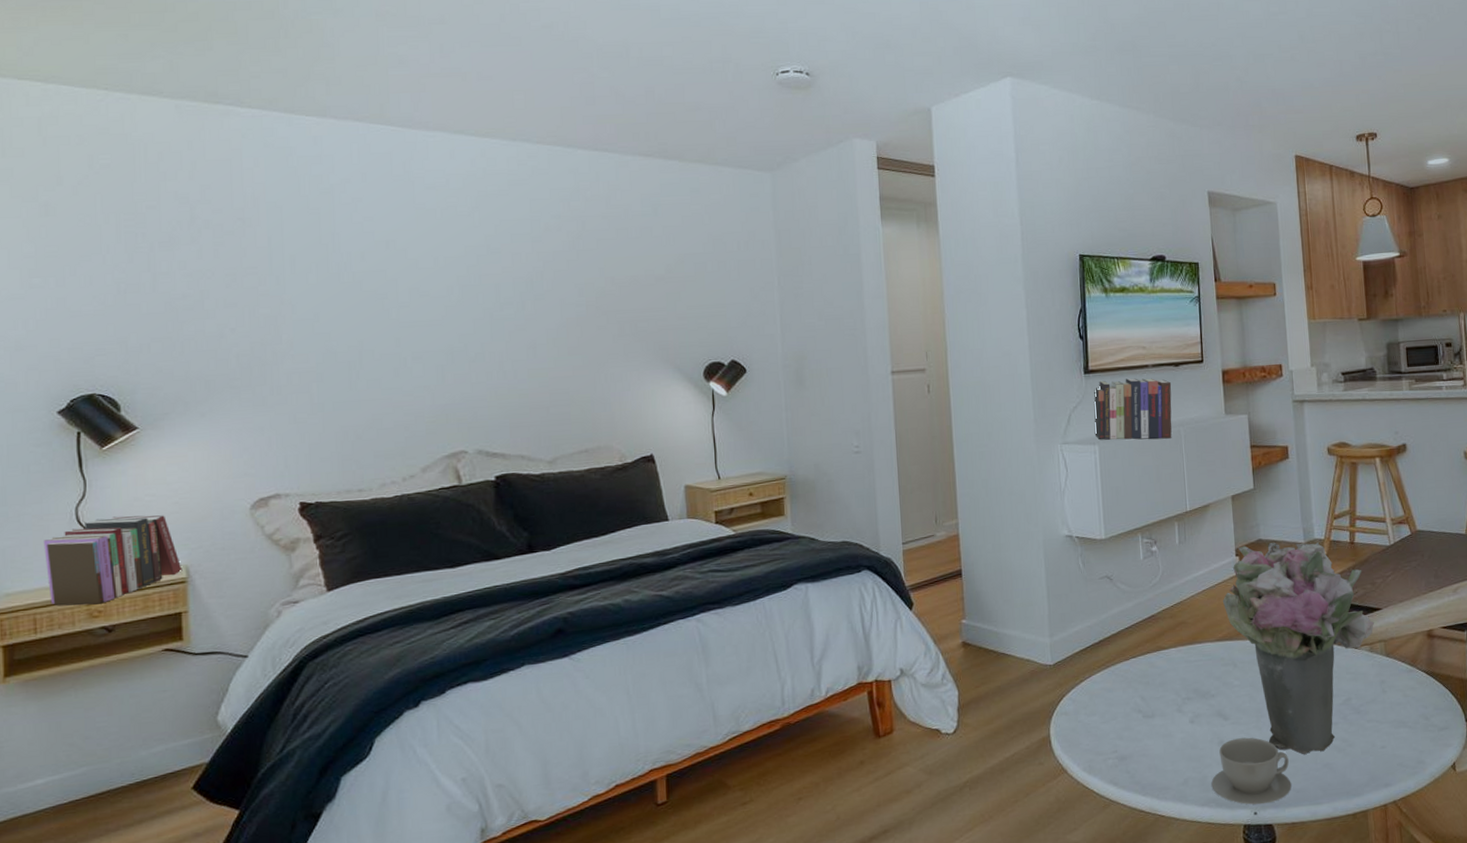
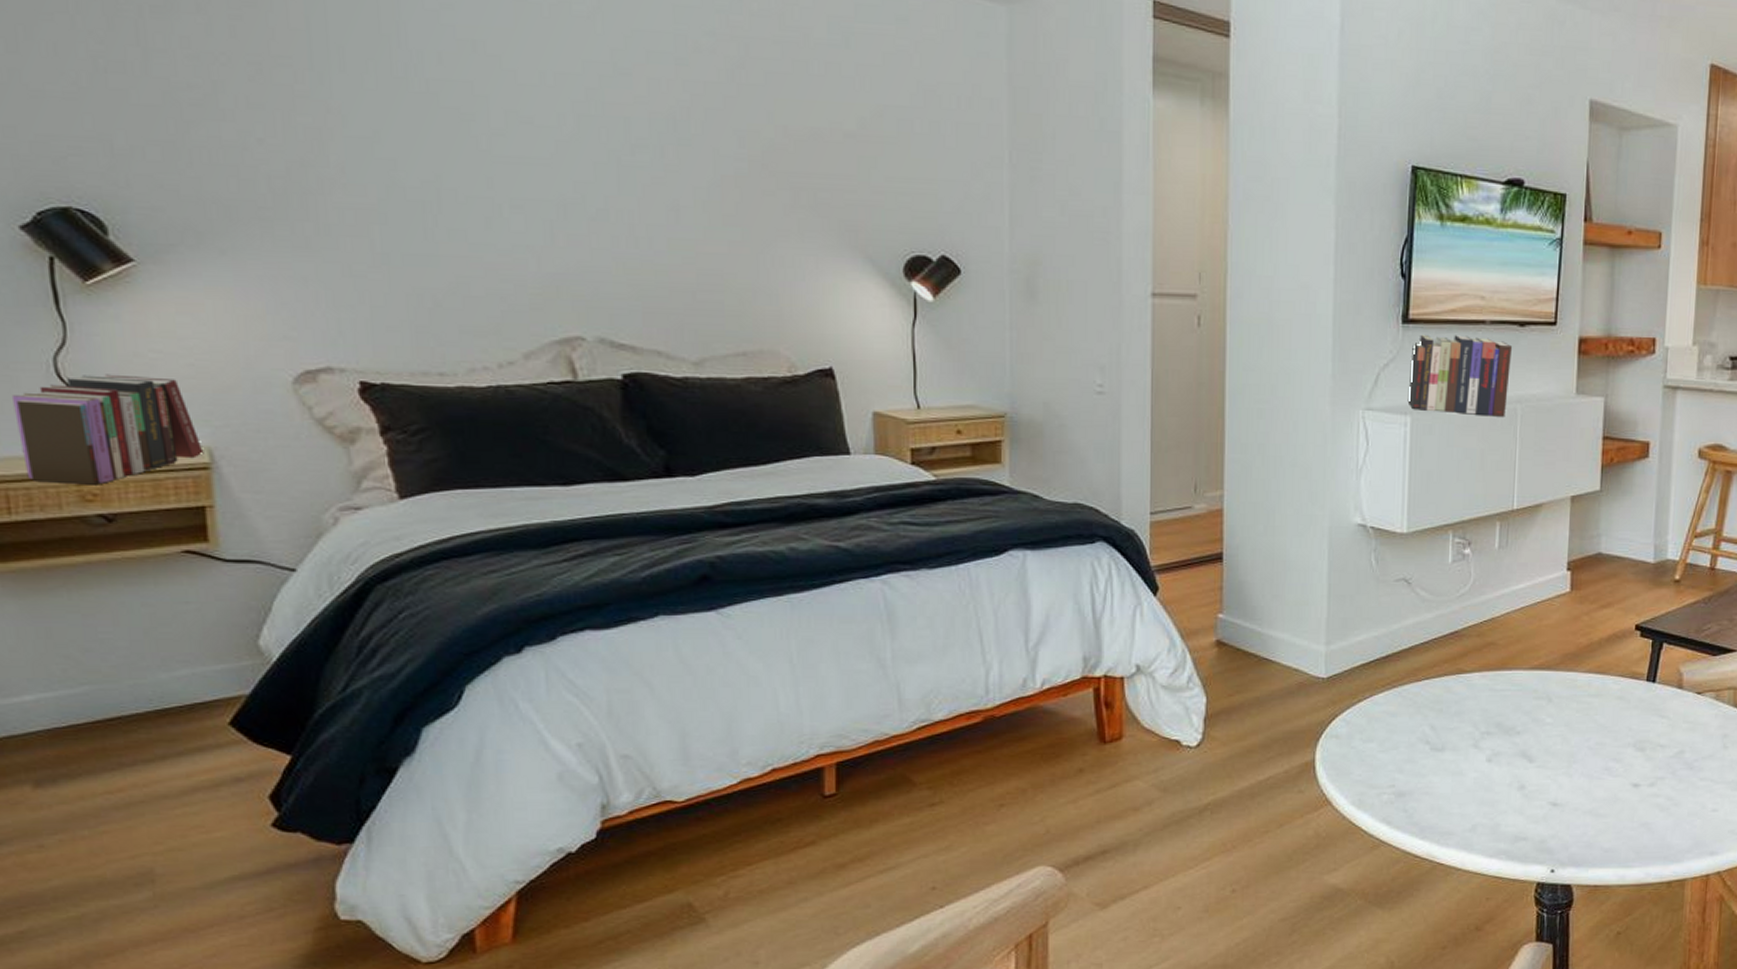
teacup: present [1211,737,1292,805] -> none [1504,784,1600,862]
flower bouquet: present [1222,542,1375,754] -> none [1543,558,1726,810]

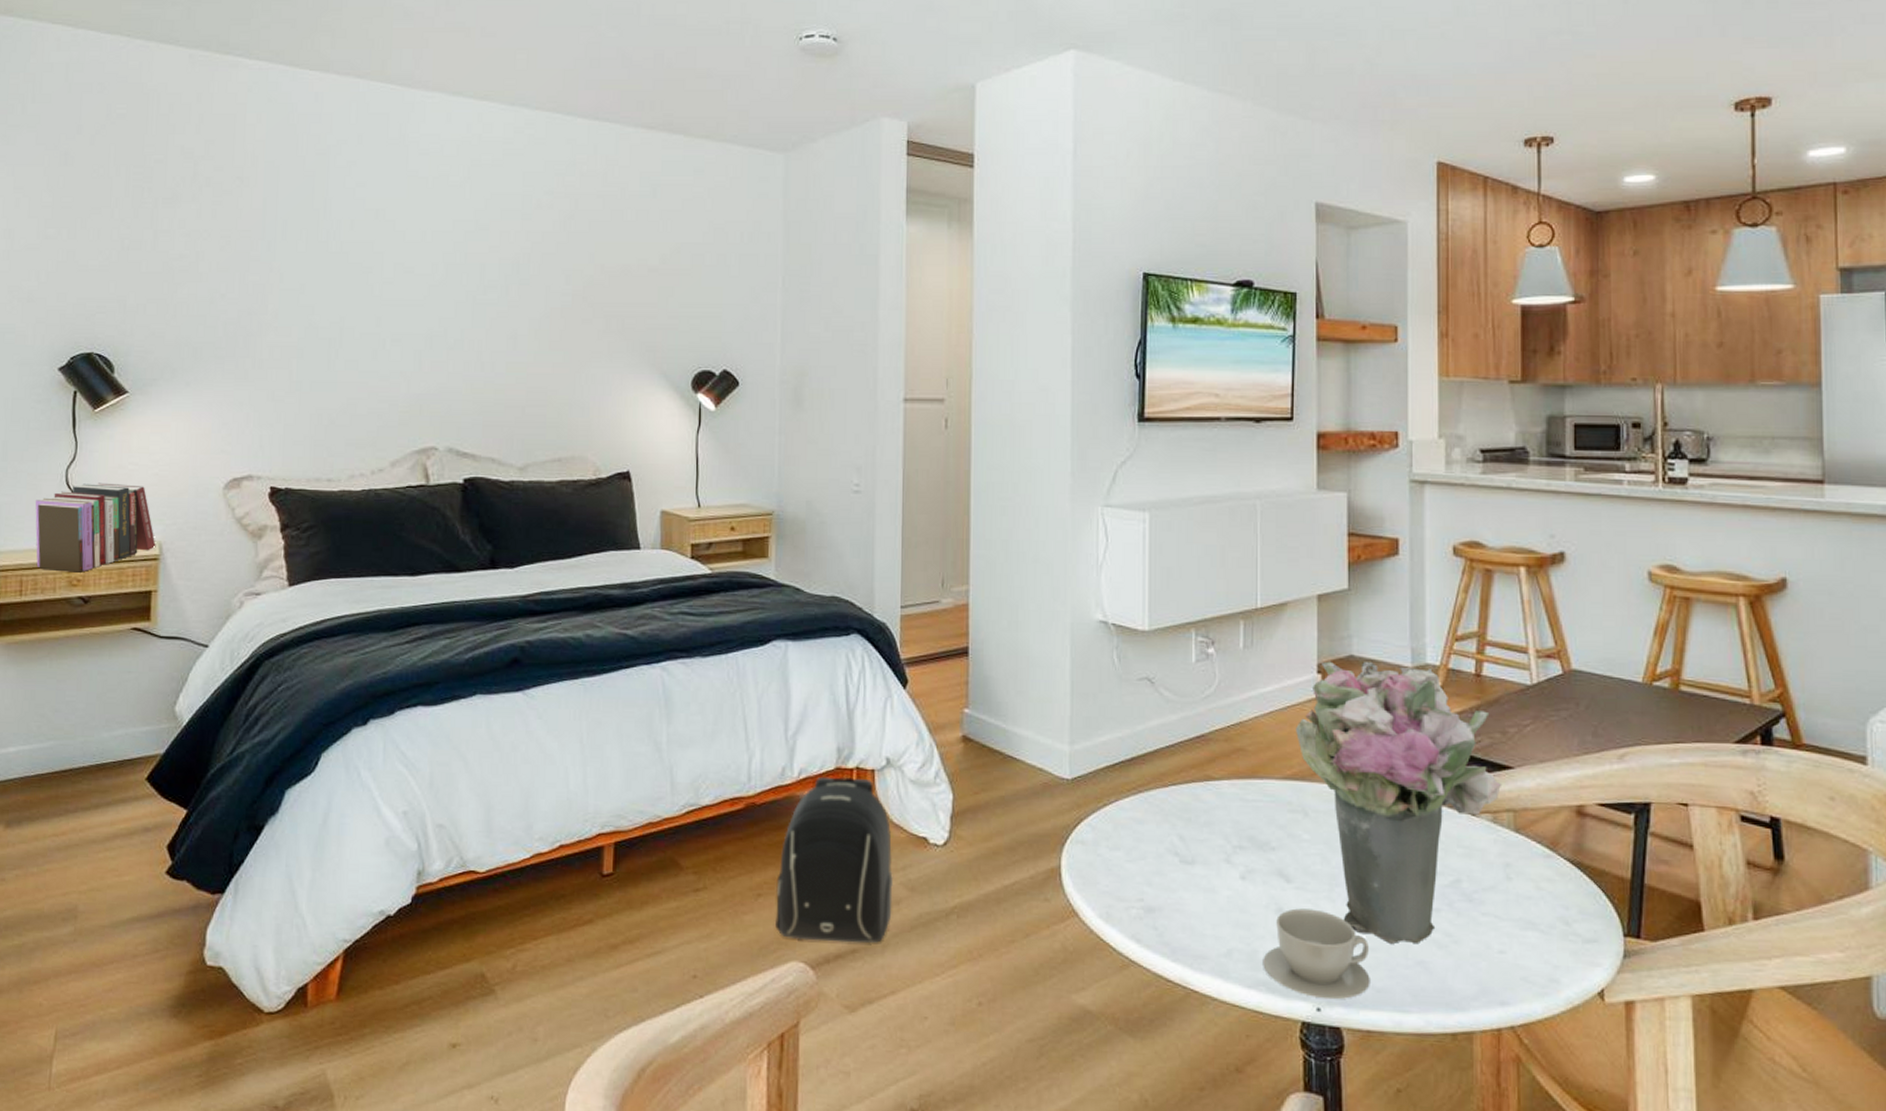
backpack: none [1020,686,1146,846] -> present [775,776,894,943]
books: present [1407,334,1513,417] -> none [1145,432,1249,513]
teacup: none [1504,784,1600,862] -> present [1263,908,1370,1000]
flower bouquet: none [1543,558,1726,810] -> present [1295,661,1502,944]

